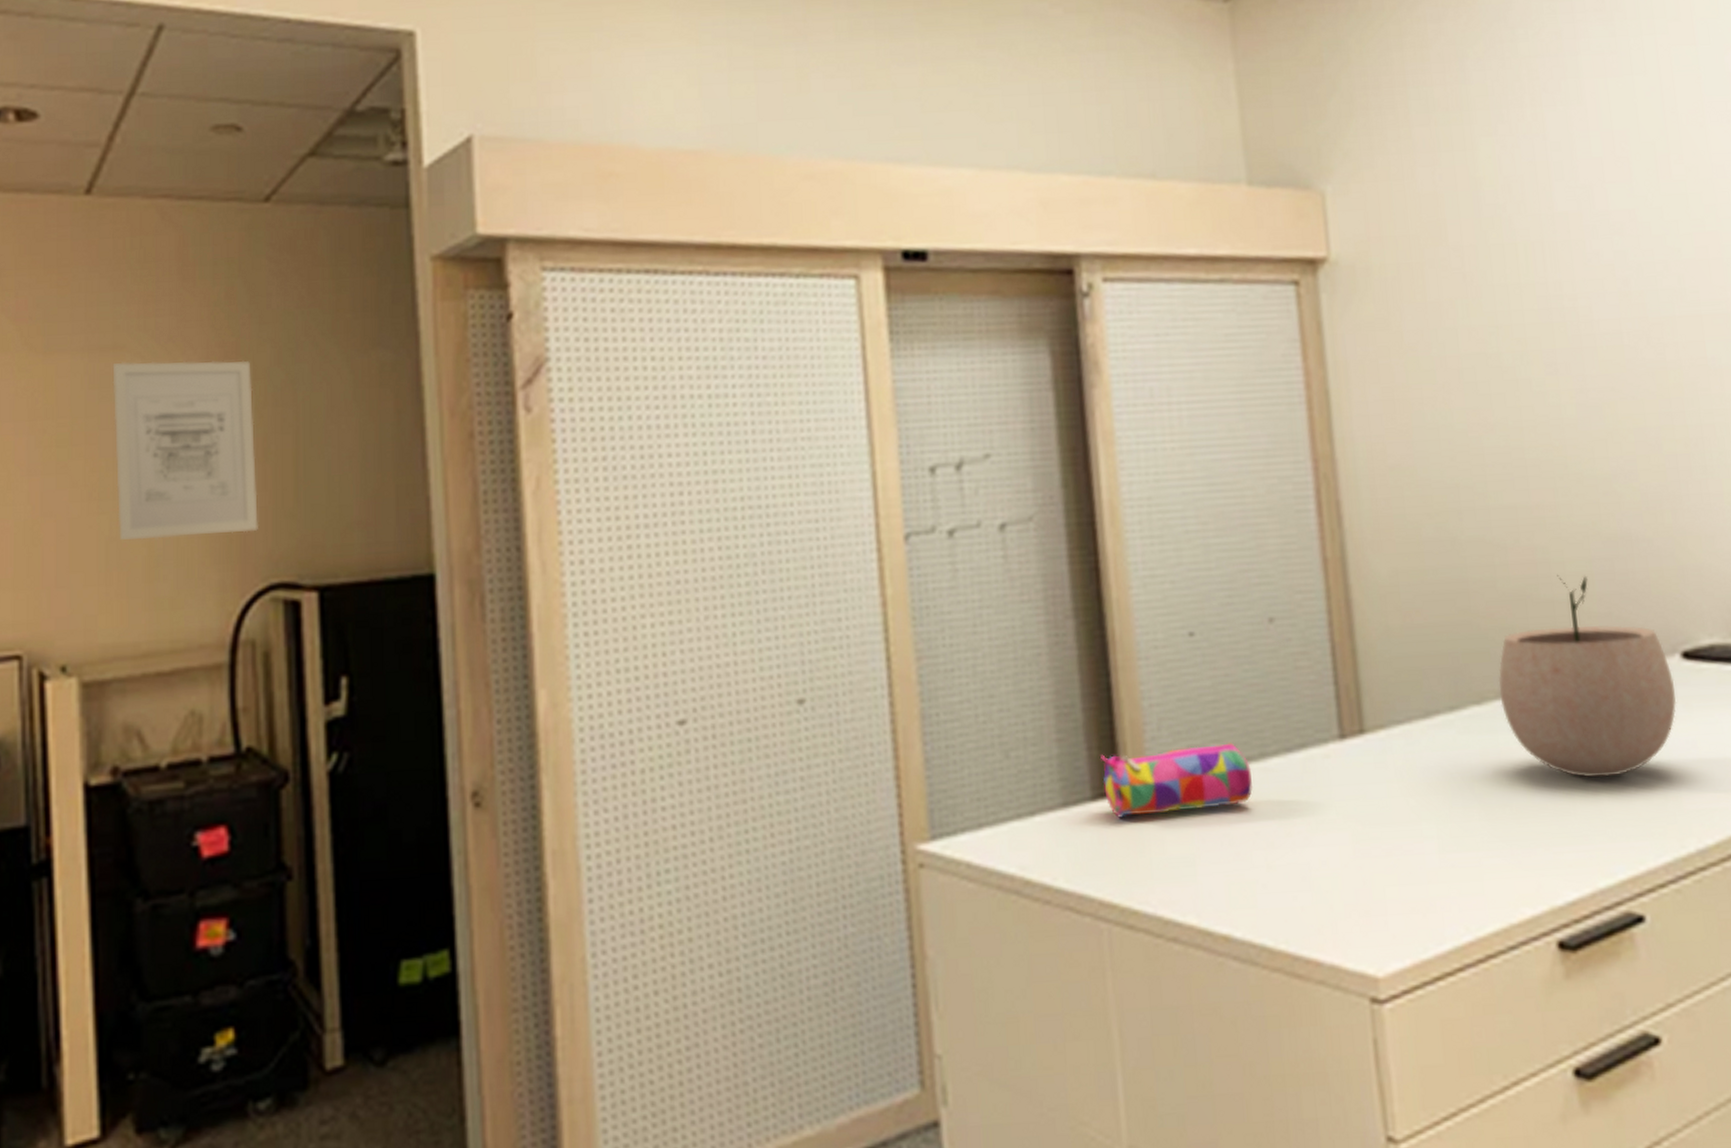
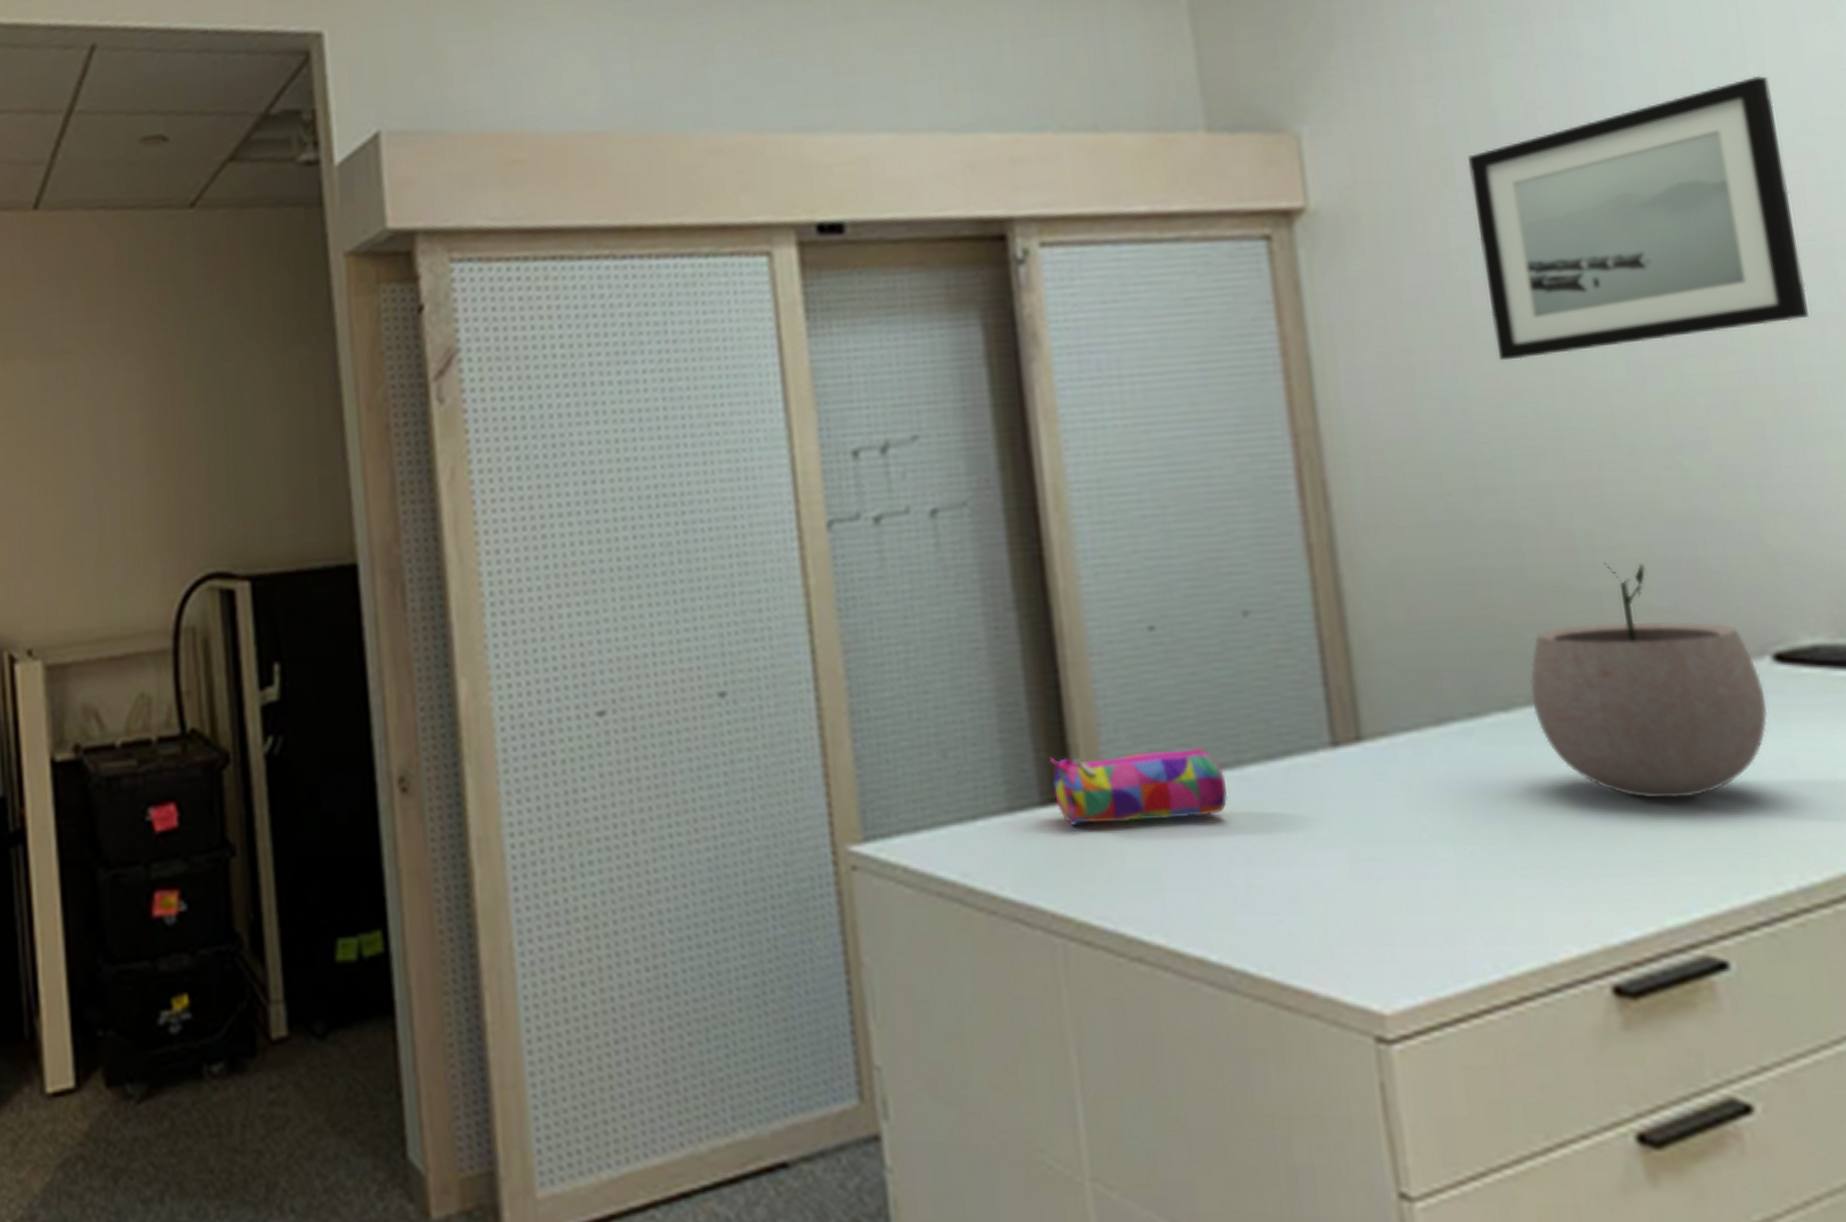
wall art: present [112,360,258,540] -> none [62,360,195,532]
wall art: none [1458,165,1711,399] -> present [1468,75,1809,361]

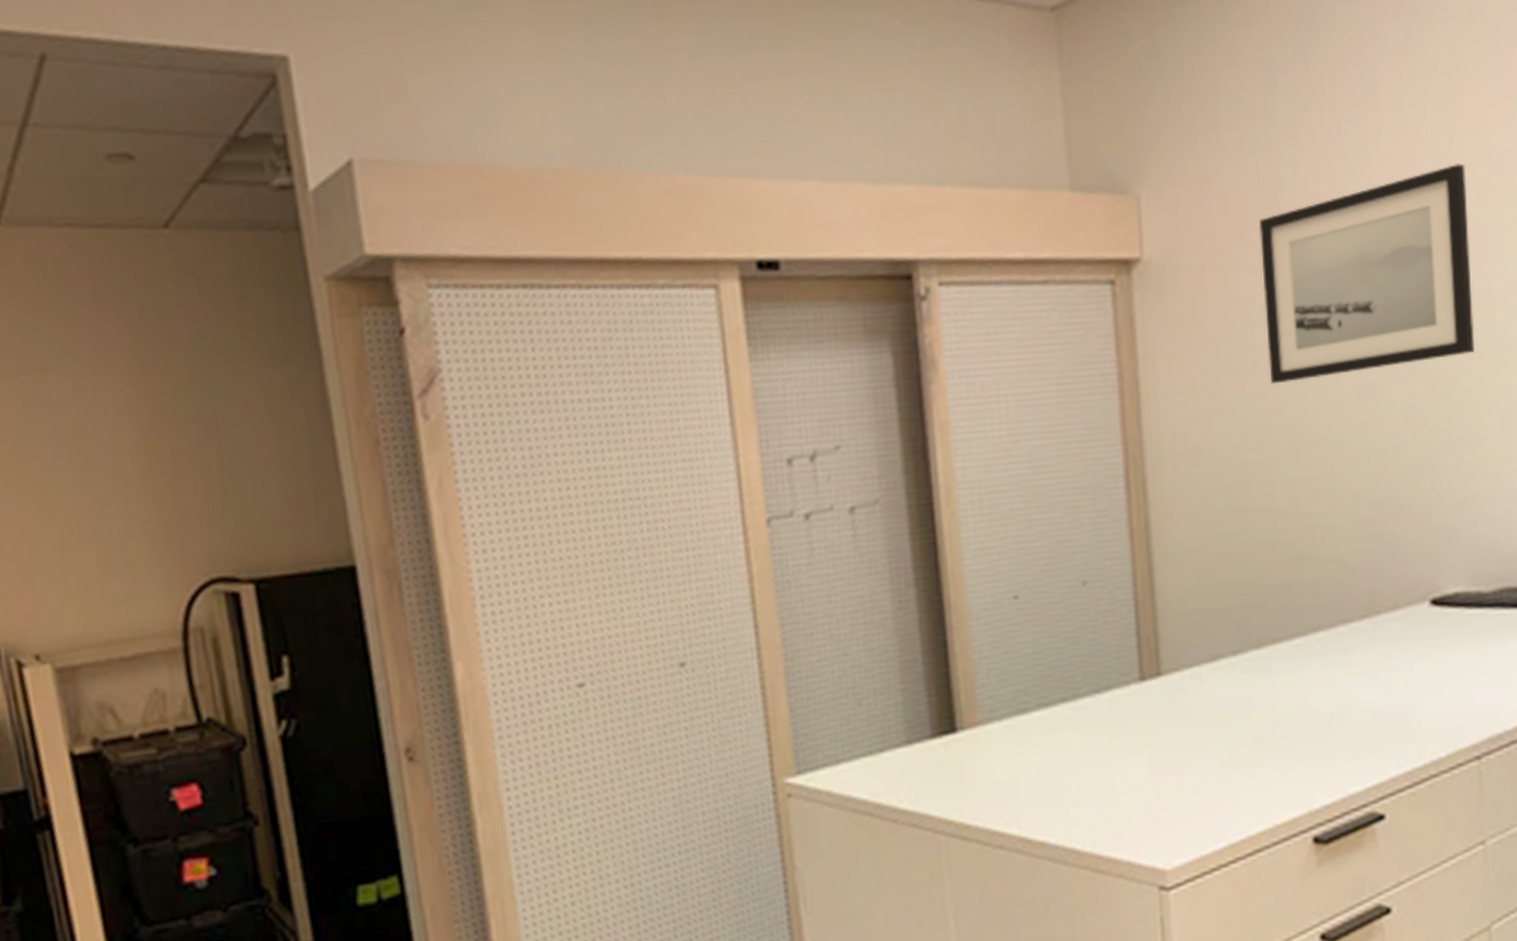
pencil case: present [1049,748,1227,827] -> none [938,687,1066,753]
plant pot: present [1529,562,1768,799] -> none [1275,536,1424,706]

